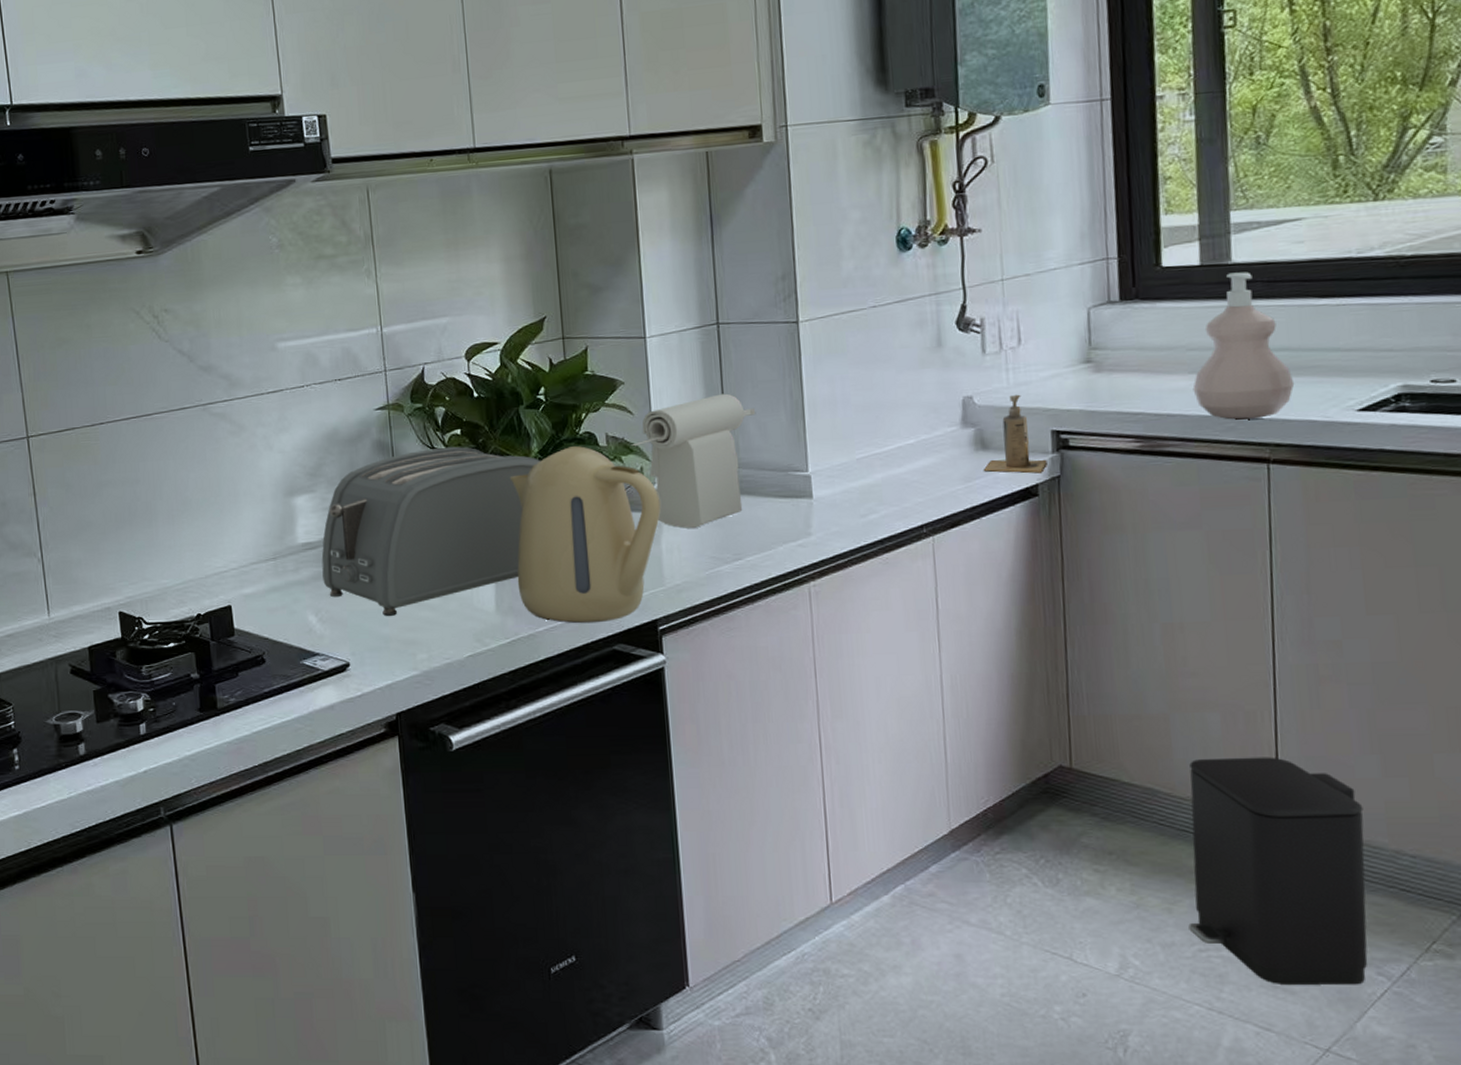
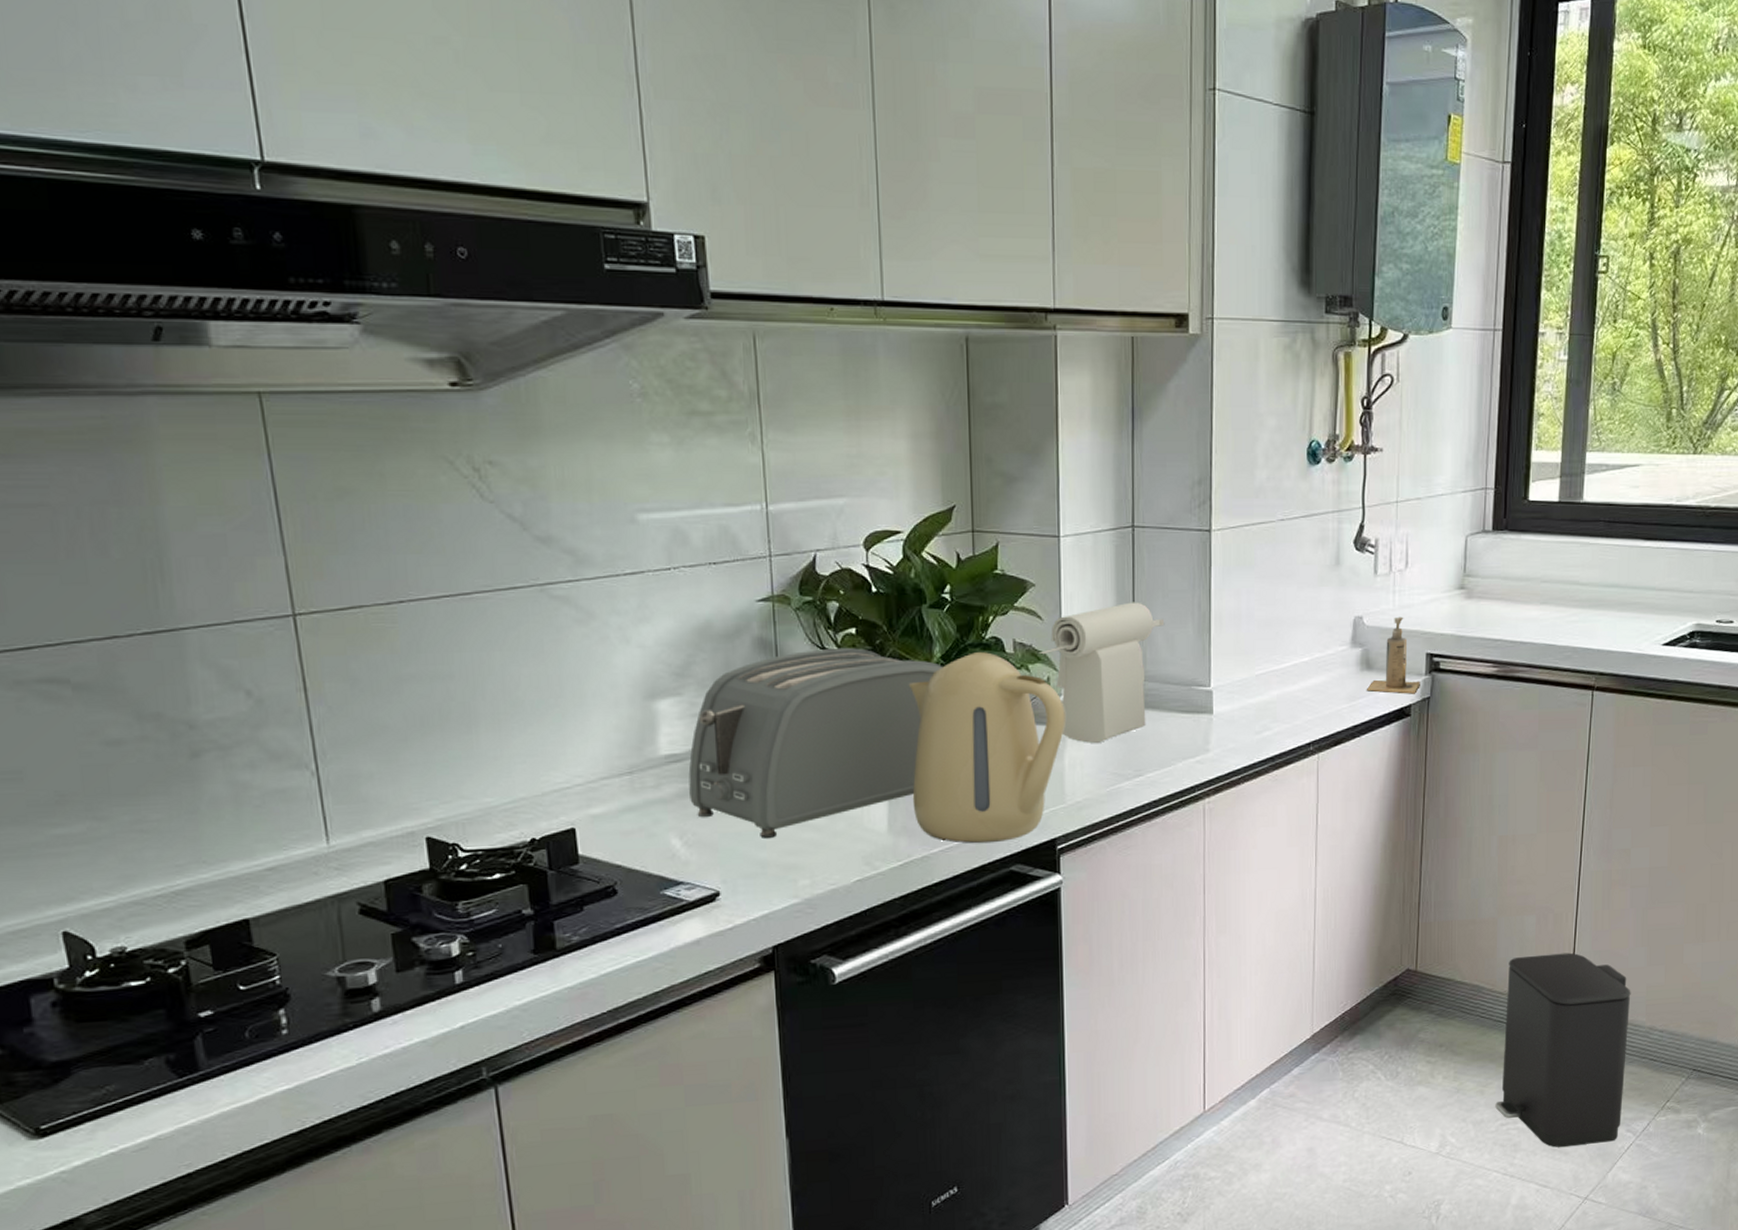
soap bottle: present [1192,272,1295,420] -> none [1542,511,1619,649]

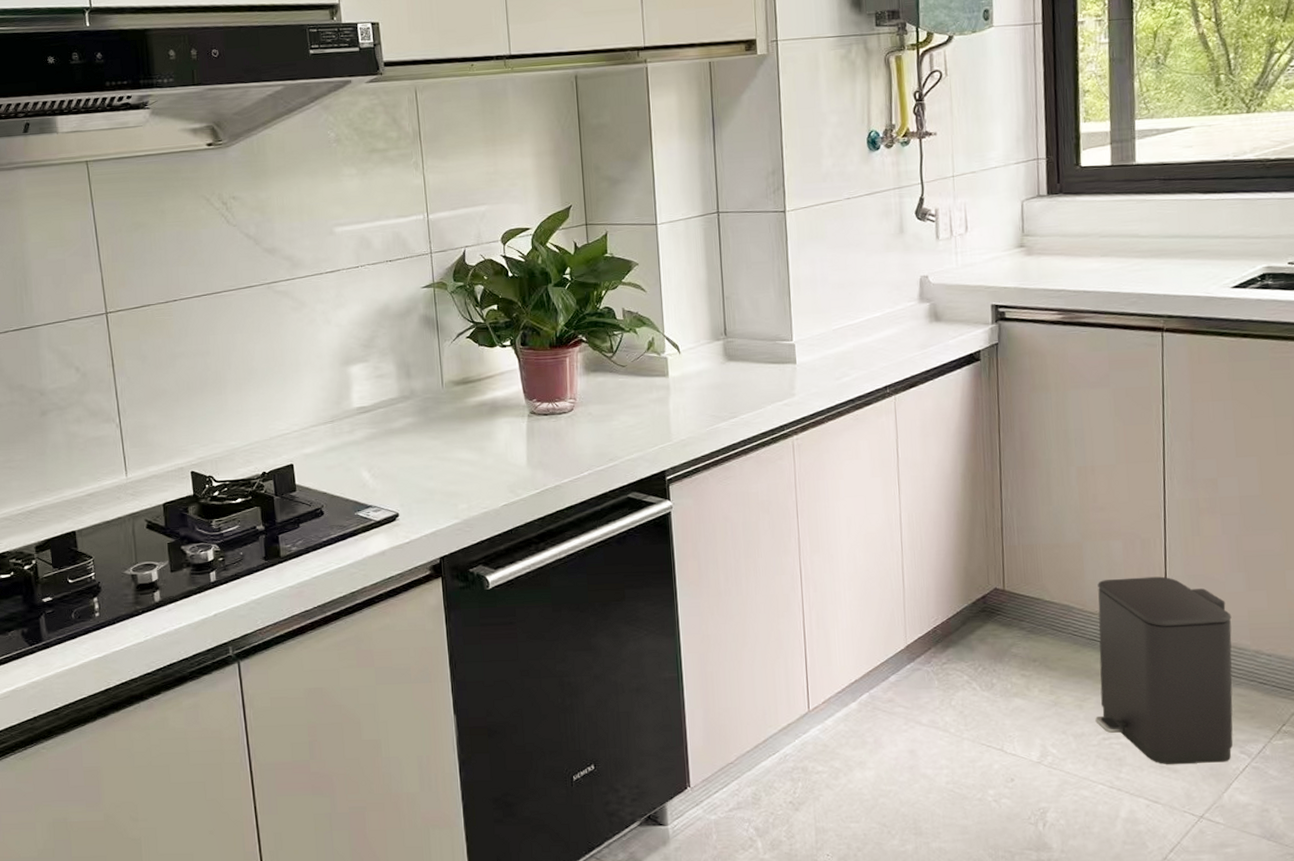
toaster: present [688,647,944,839] -> none [374,320,567,472]
kettle: present [908,651,1065,844] -> none [539,319,669,476]
roll-top bag: present [1037,602,1165,743] -> none [642,273,750,391]
soap dispenser: present [1367,616,1420,694] -> none [937,274,988,342]

